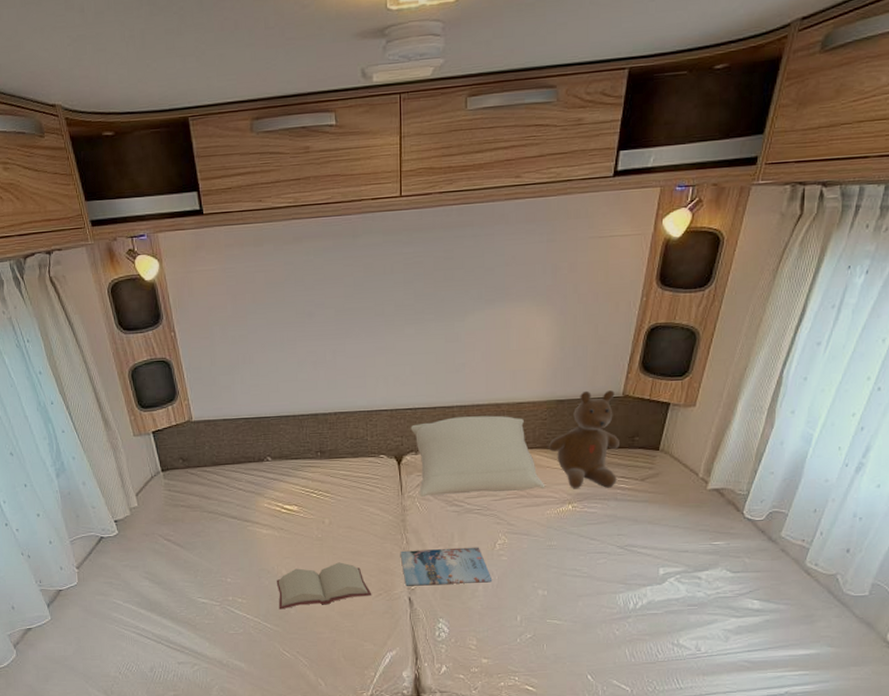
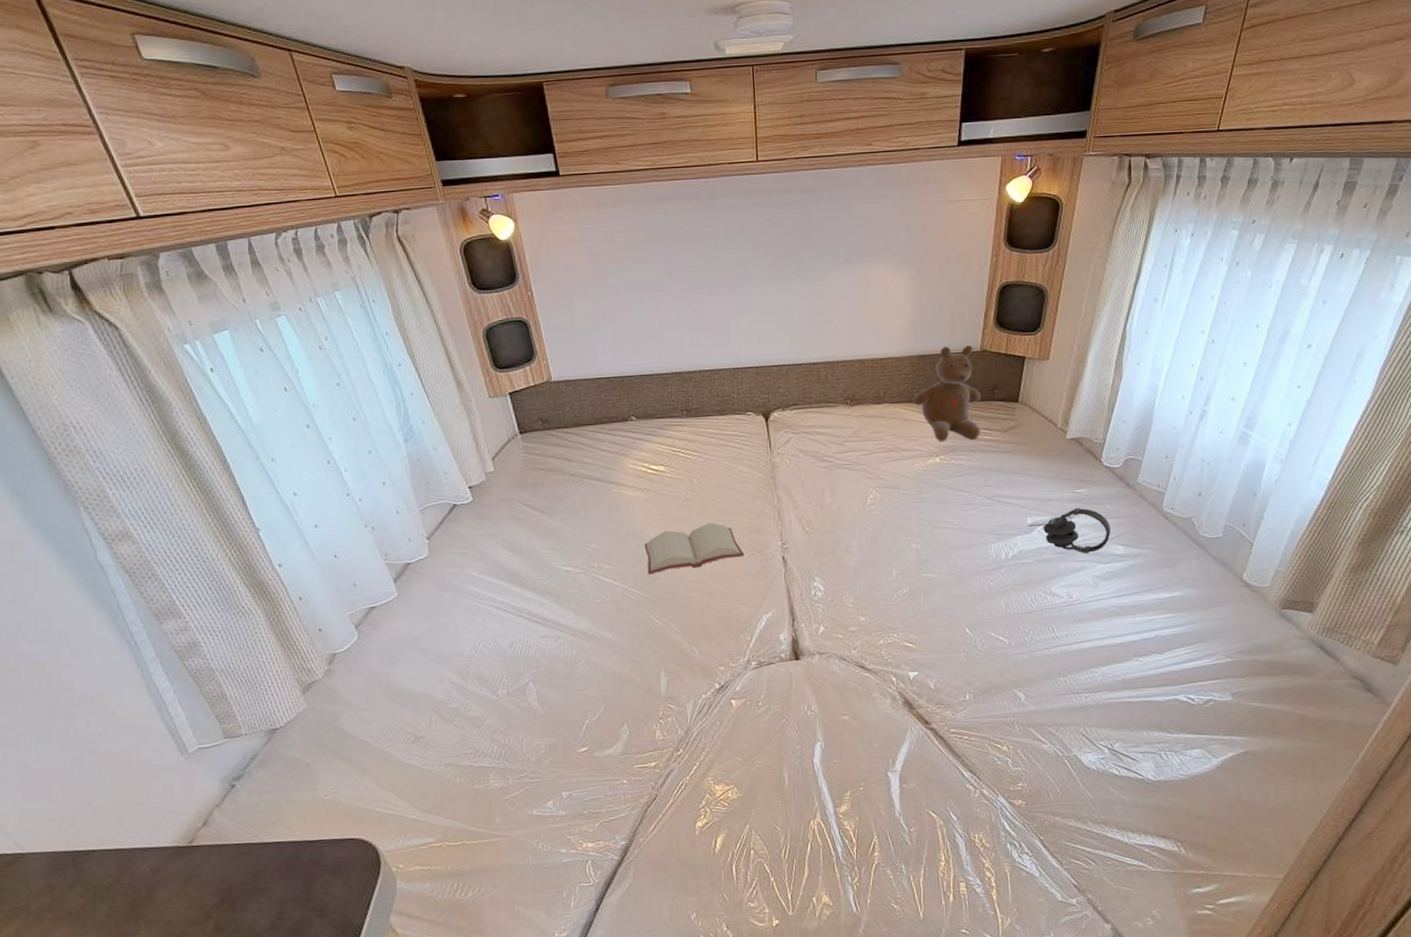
magazine: present [400,547,493,586] -> none [771,502,866,545]
pillow: present [410,415,545,497] -> none [777,371,913,453]
headphones: none [659,560,747,606] -> present [1027,507,1111,553]

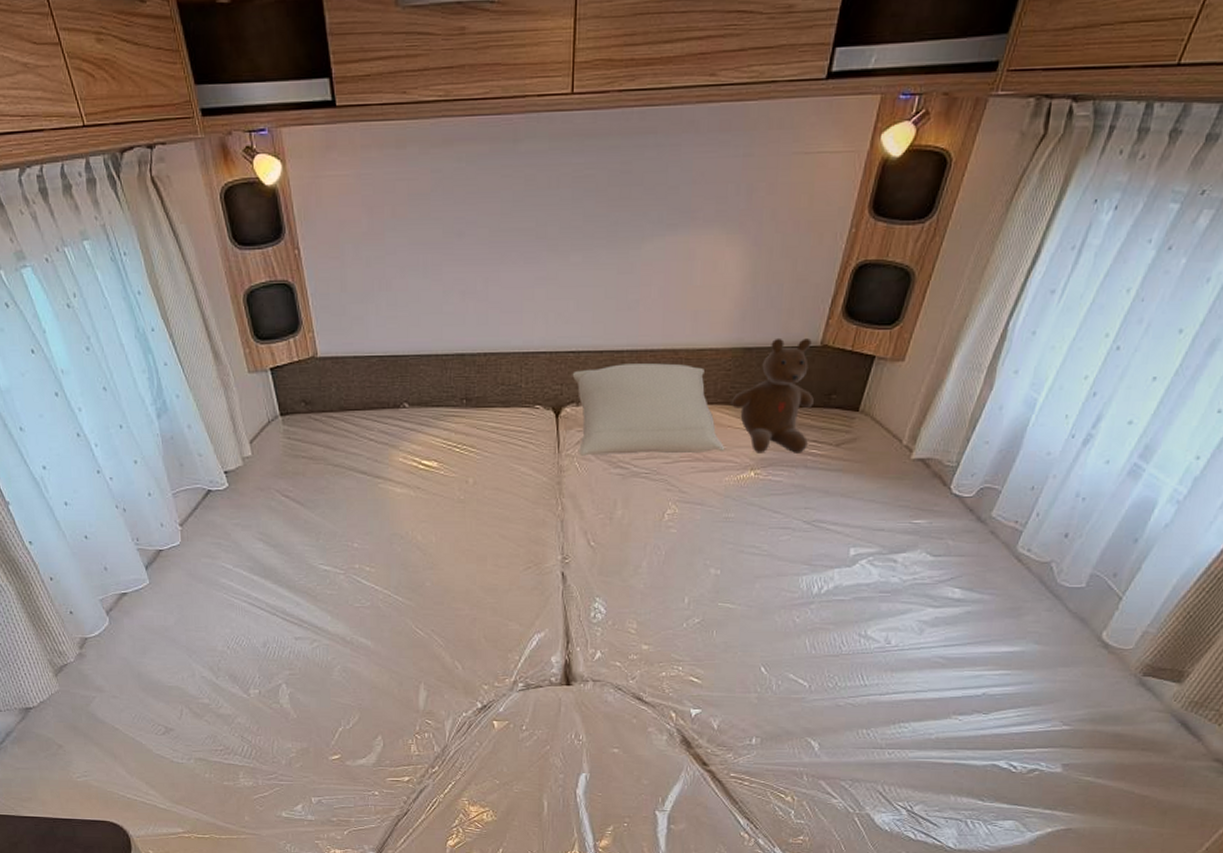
hardback book: present [644,522,745,575] -> none [410,529,520,581]
pillow: none [777,371,913,453] -> present [572,363,725,456]
headphones: present [1027,507,1111,553] -> none [849,541,949,594]

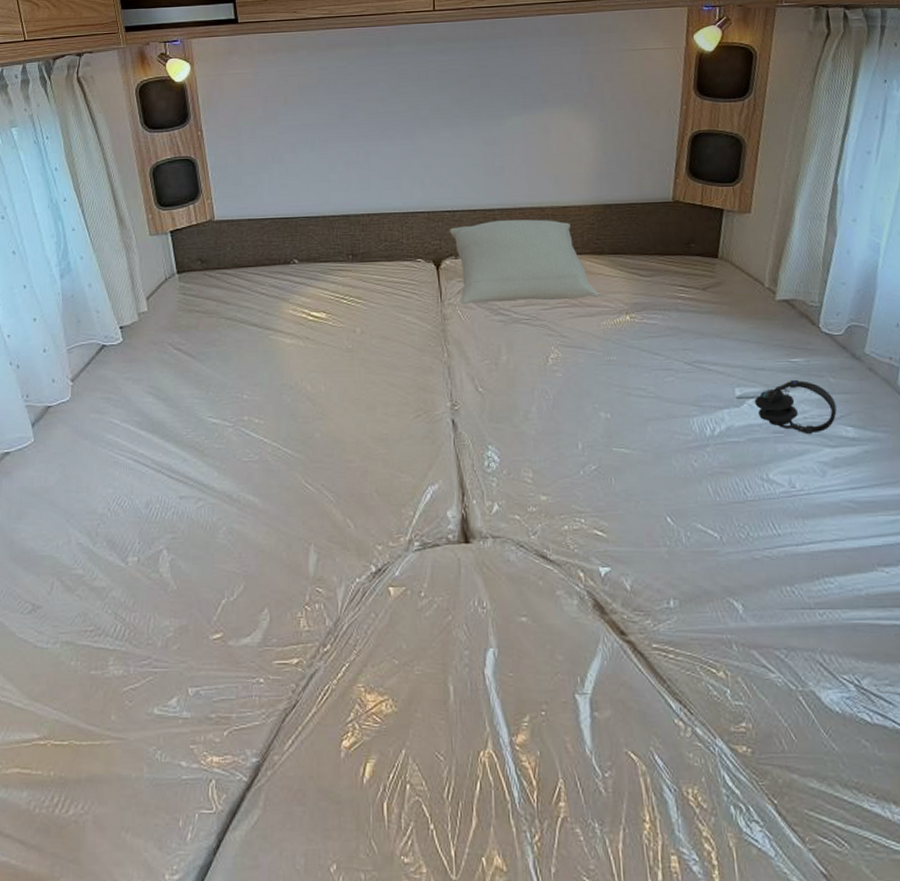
stuffed bear: present [731,337,814,454] -> none [598,195,676,298]
headphones: none [849,541,949,594] -> present [735,379,837,434]

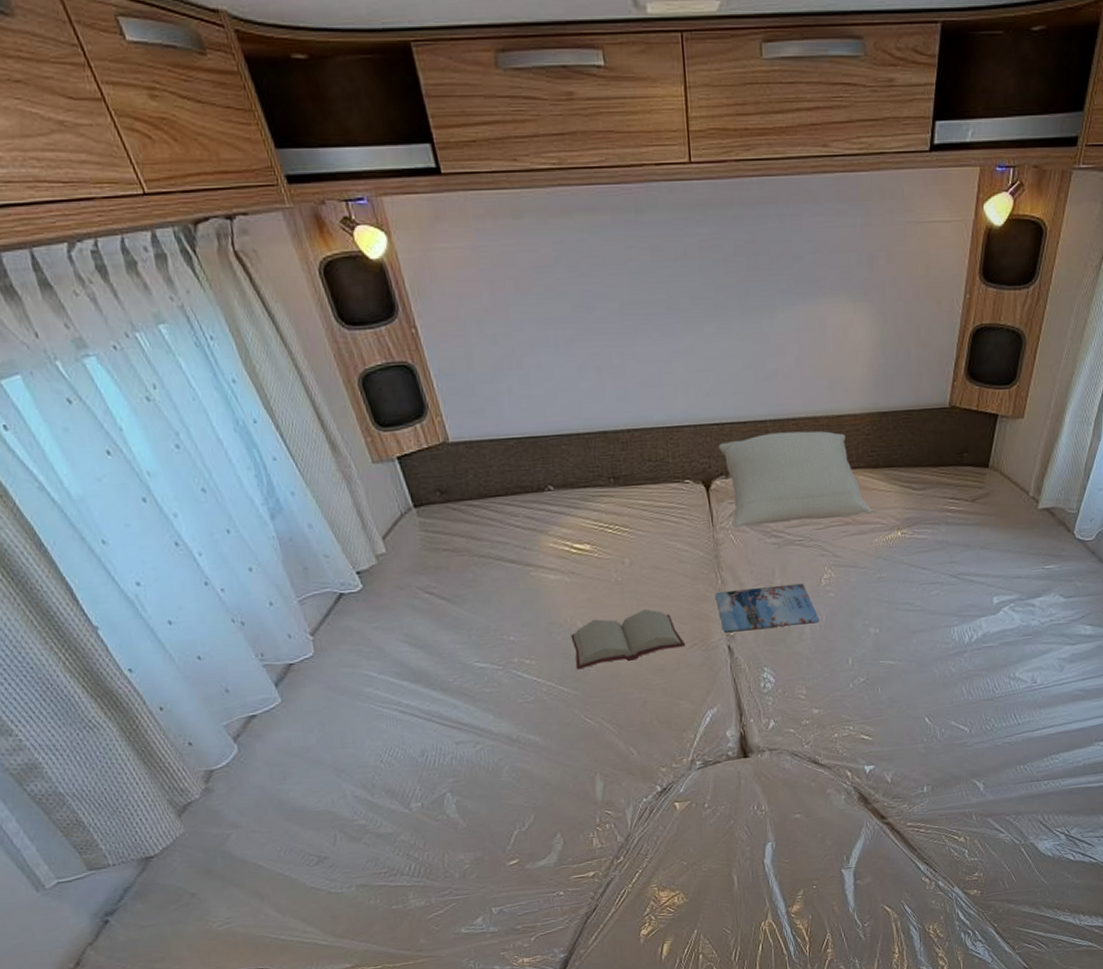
hardback book: none [300,377,410,433] -> present [570,609,686,670]
magazine: none [441,361,547,406] -> present [715,583,820,633]
headphones: present [735,379,837,434] -> none [993,585,1079,635]

